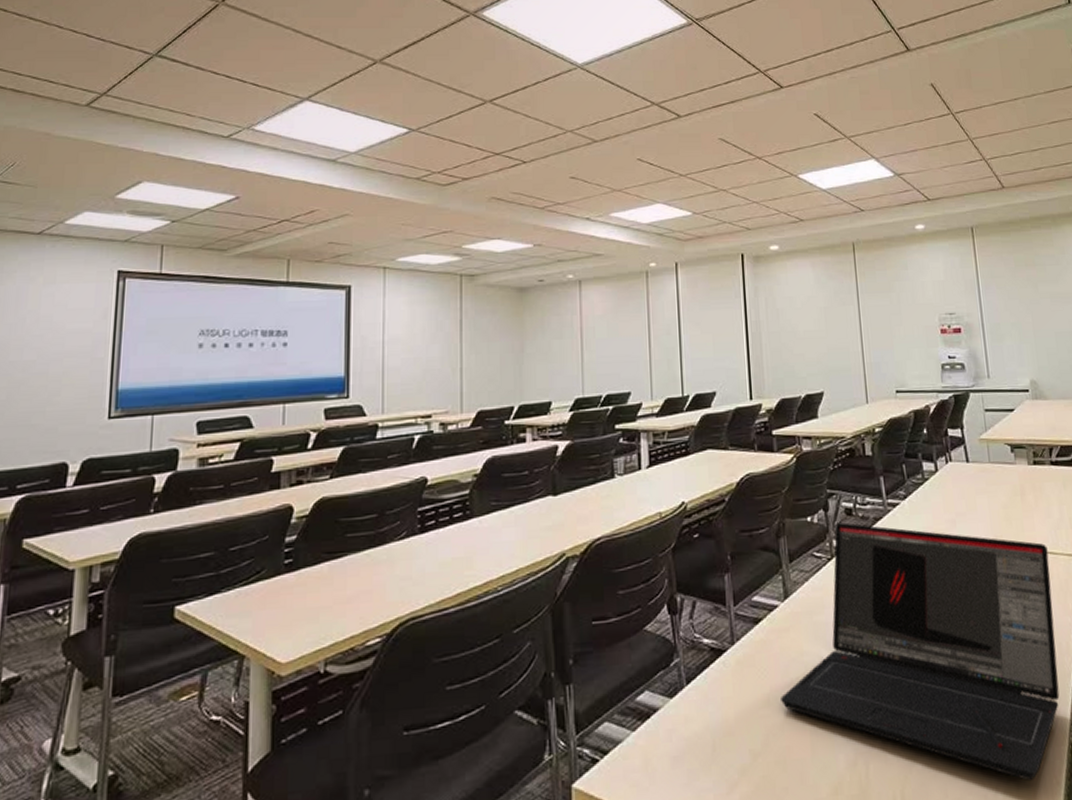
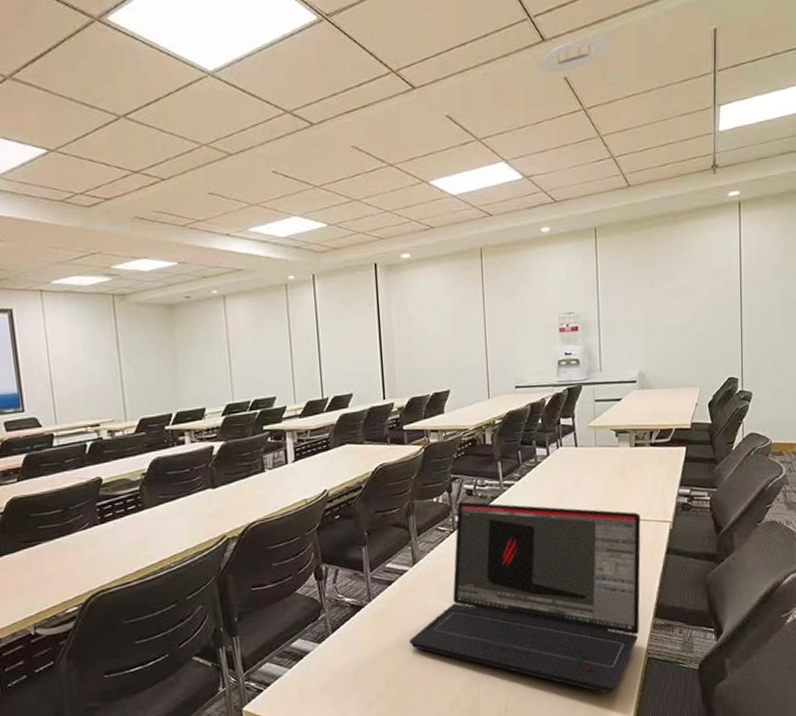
ceiling vent: none [903,49,977,79] -> present [537,36,613,73]

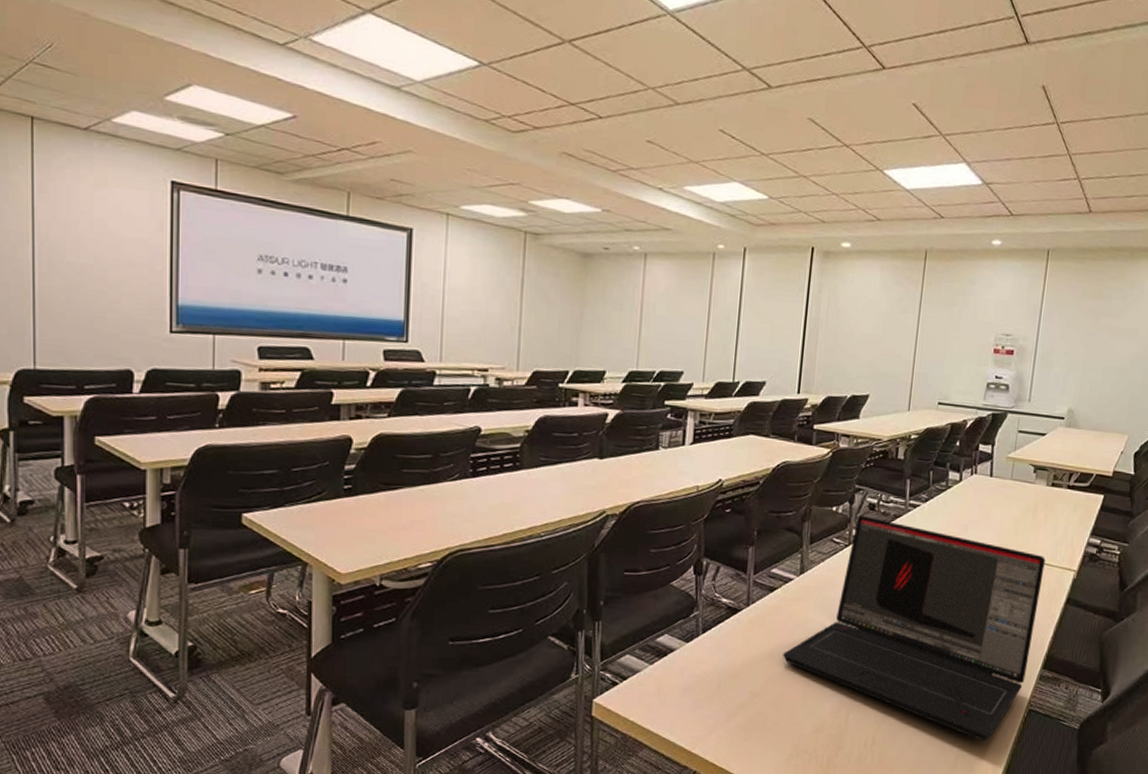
ceiling vent: present [537,36,613,73] -> none [1016,47,1098,80]

